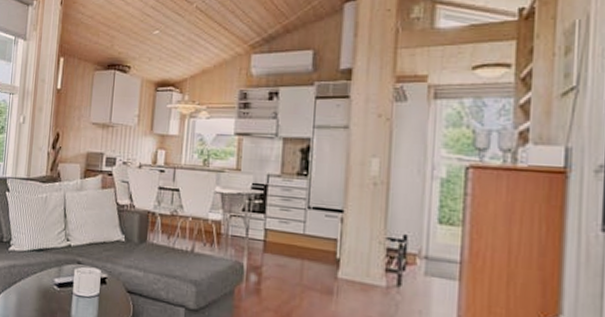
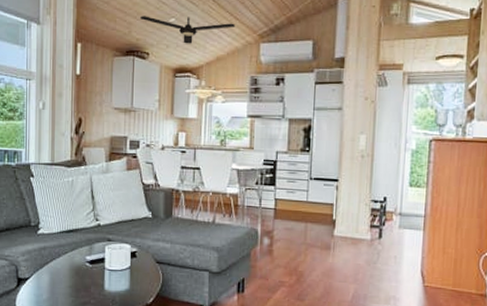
ceiling fan: none [122,28,224,57] -> present [139,16,236,44]

